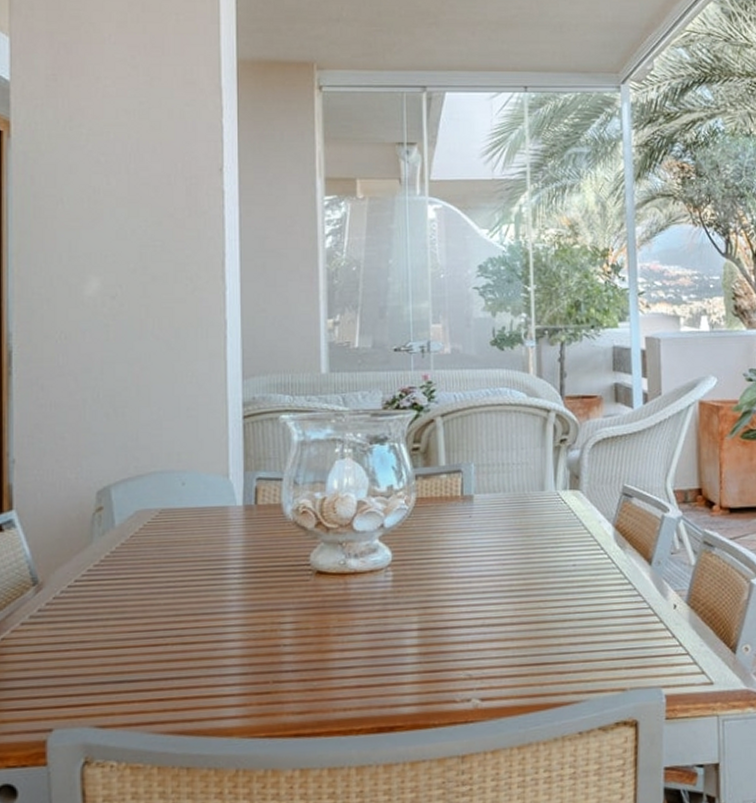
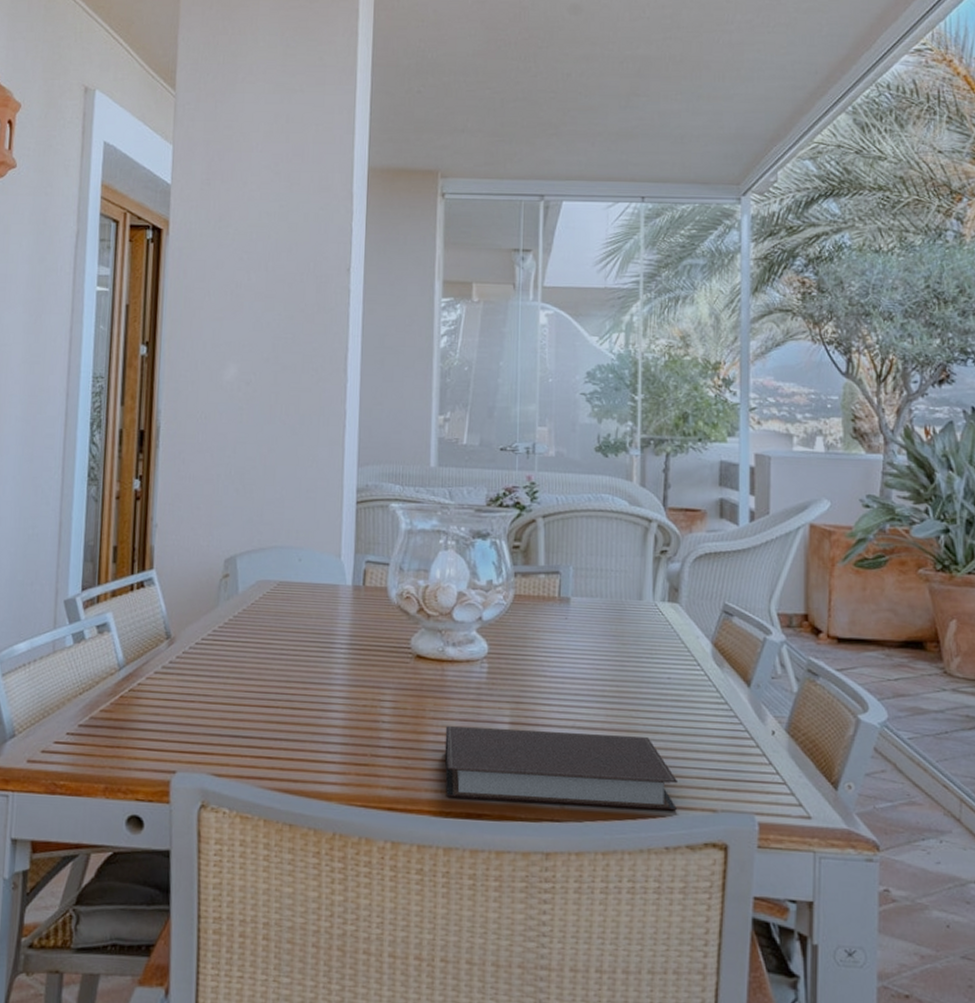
notebook: none [351,626,588,714] -> present [444,726,679,811]

